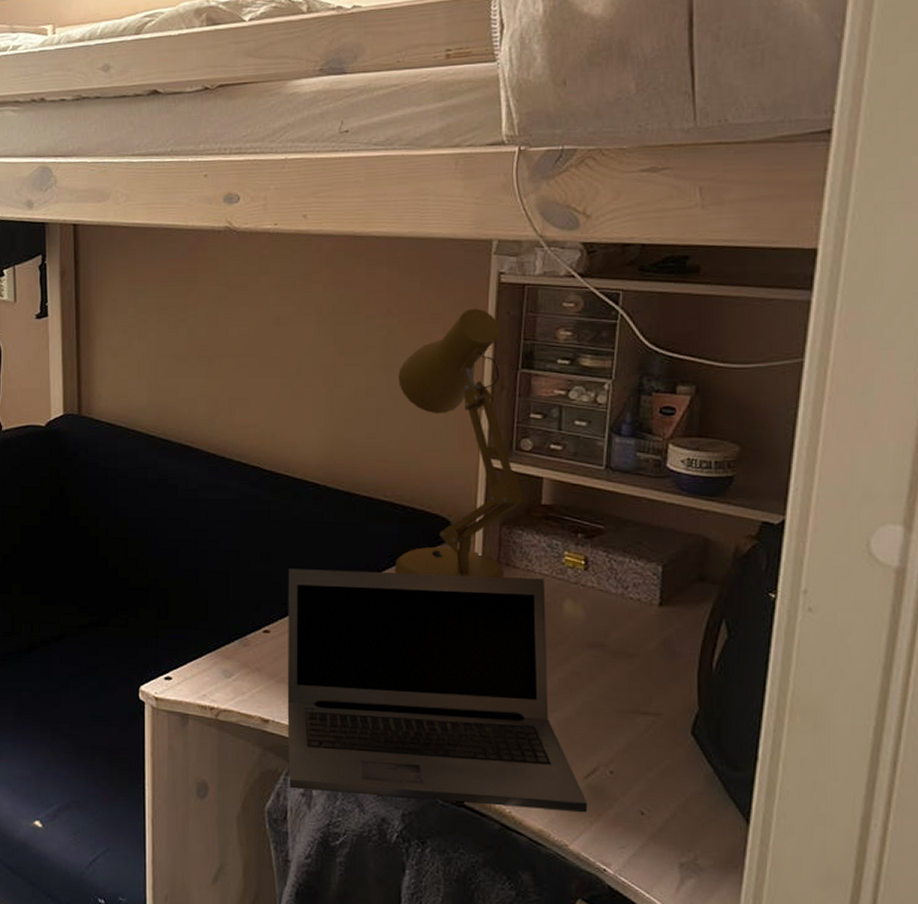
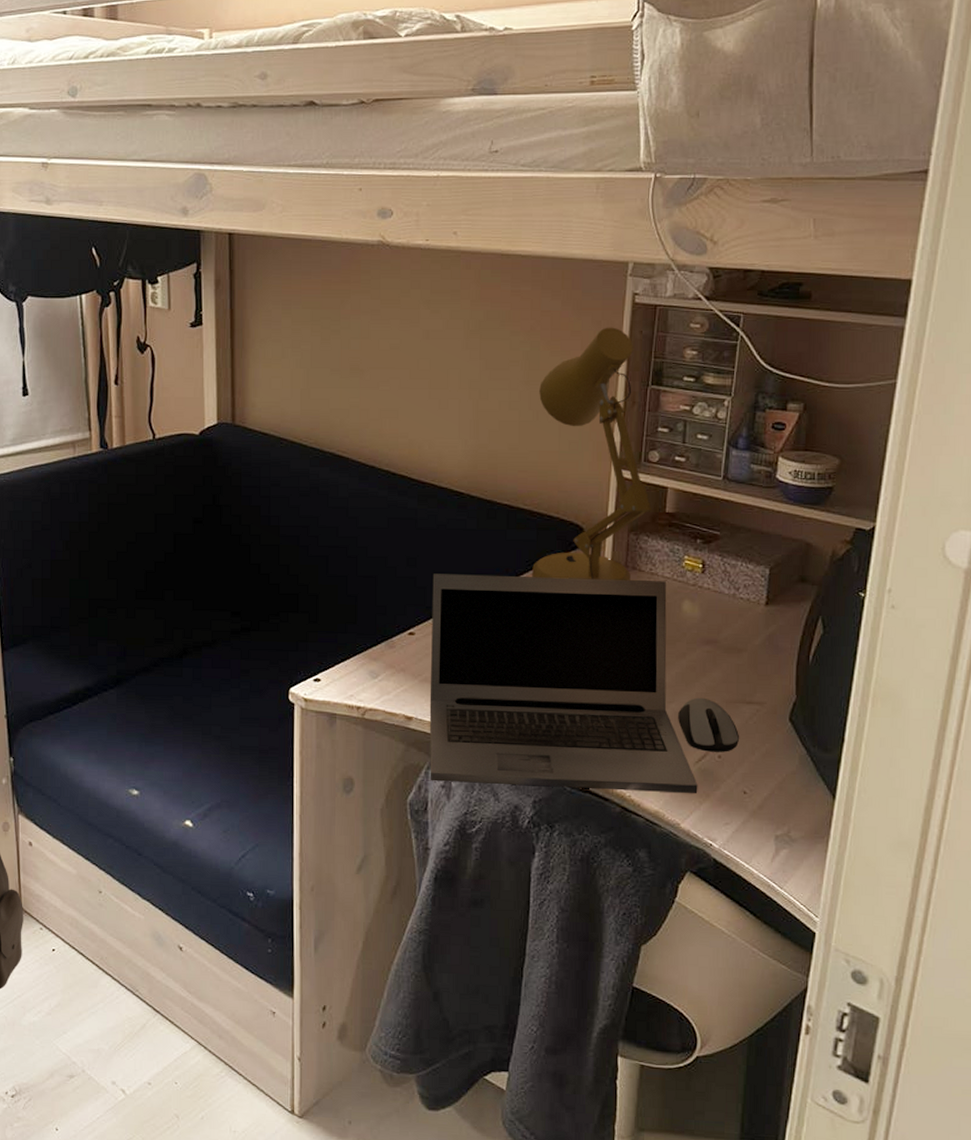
computer mouse: none [562,706,633,768] -> present [678,697,739,752]

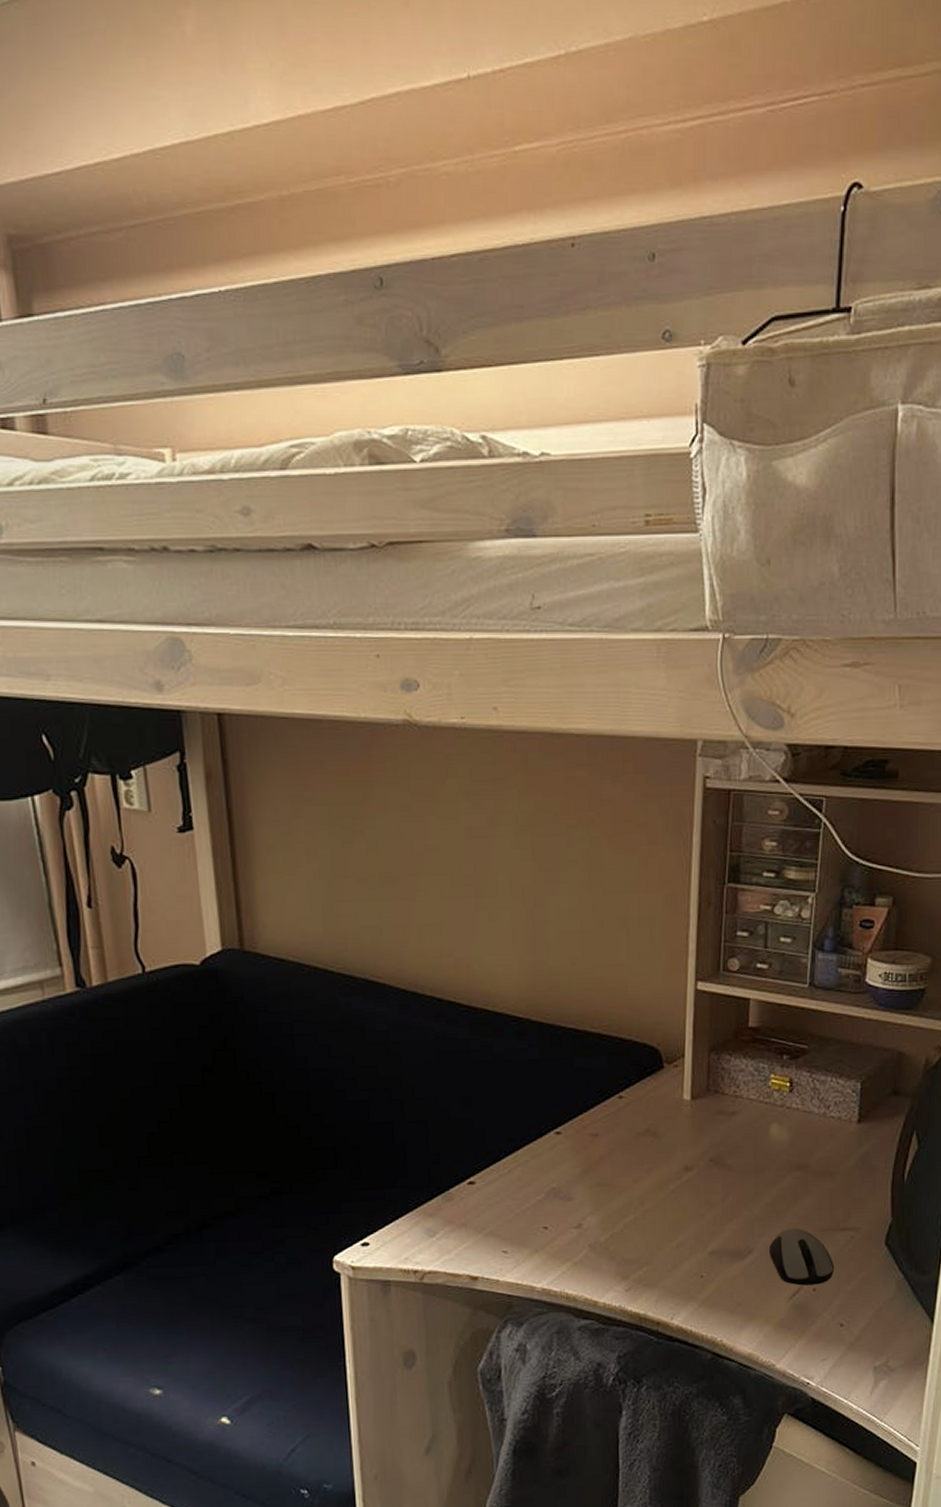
laptop: present [429,574,698,793] -> none [492,1104,793,1346]
desk lamp: present [532,327,651,581] -> none [602,817,733,1110]

